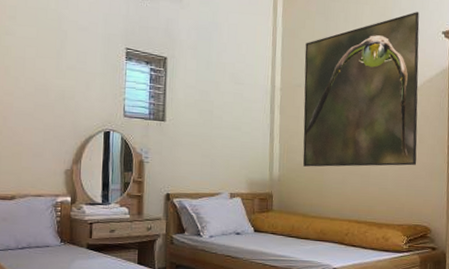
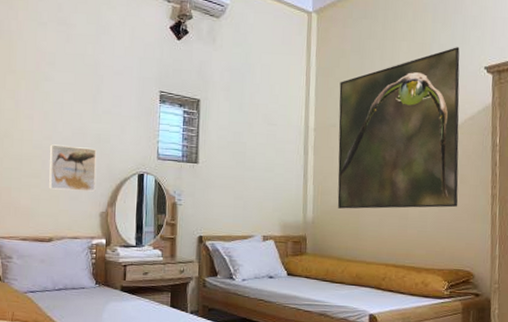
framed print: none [10,100,61,149] -> present [49,144,97,192]

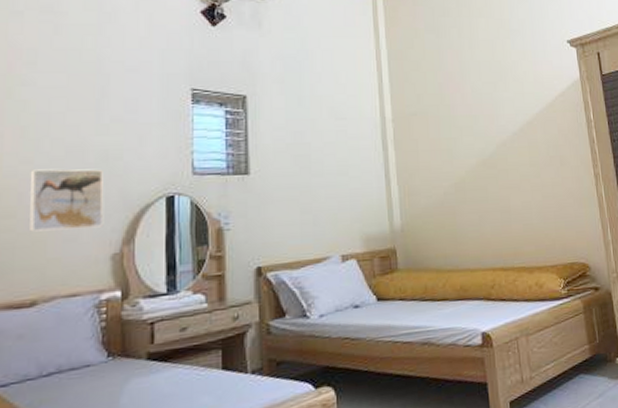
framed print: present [337,47,460,209] -> none [416,22,562,210]

